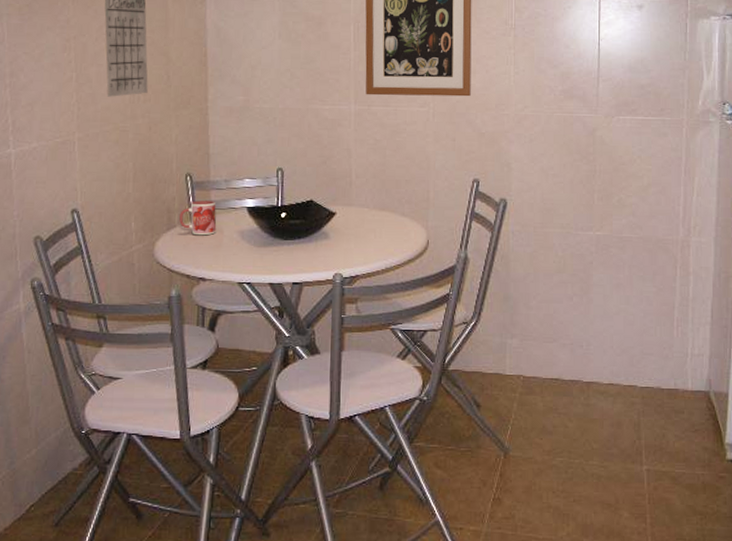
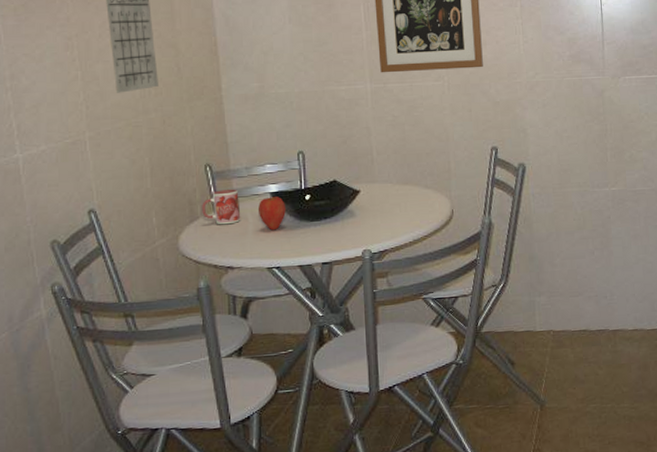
apple: none [233,212,261,246] -> present [257,197,286,231]

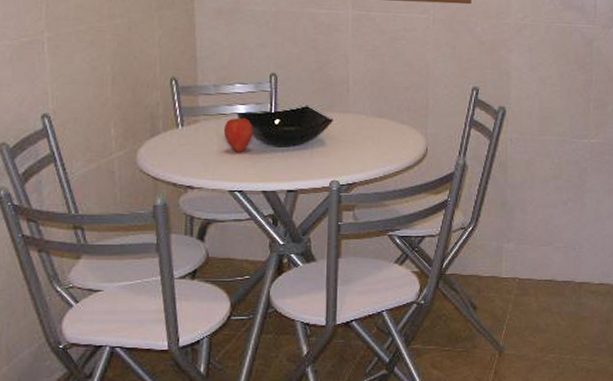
mug: present [202,189,241,225] -> none [164,106,205,143]

